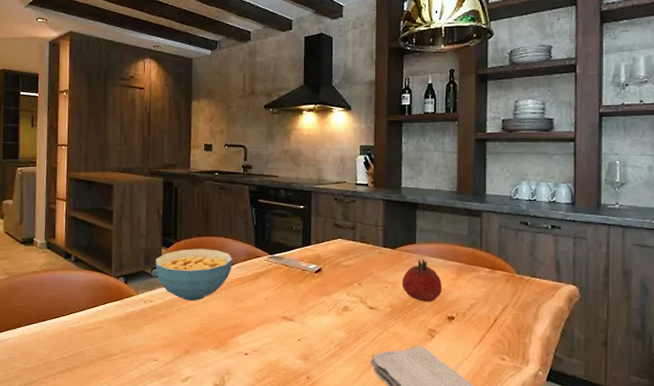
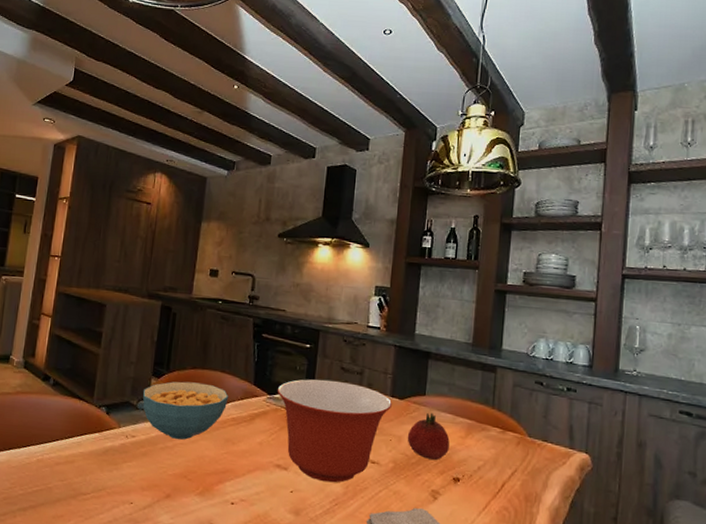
mixing bowl: none [277,236,386,329] -> present [277,379,393,483]

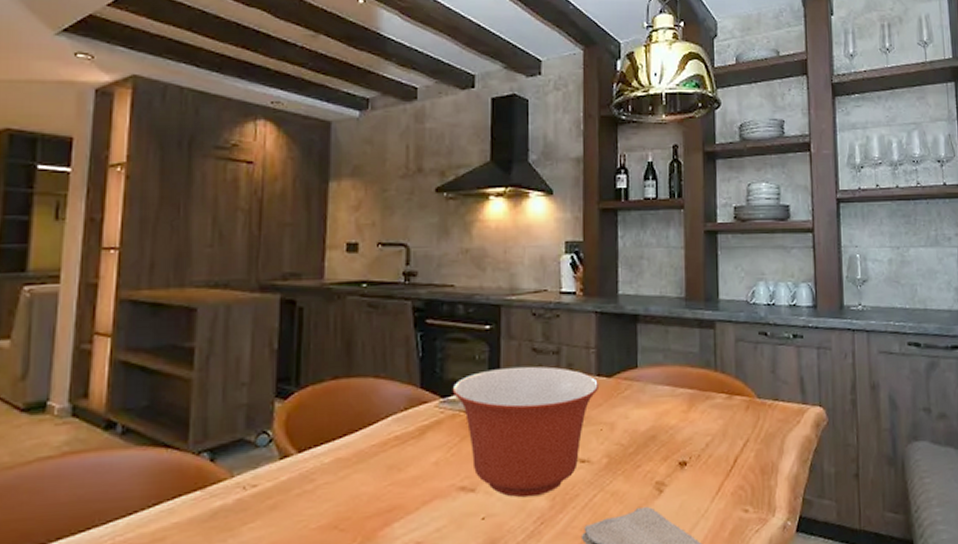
cereal bowl: present [142,381,229,440] -> none [264,396,387,479]
fruit: present [407,412,450,460] -> none [620,387,671,445]

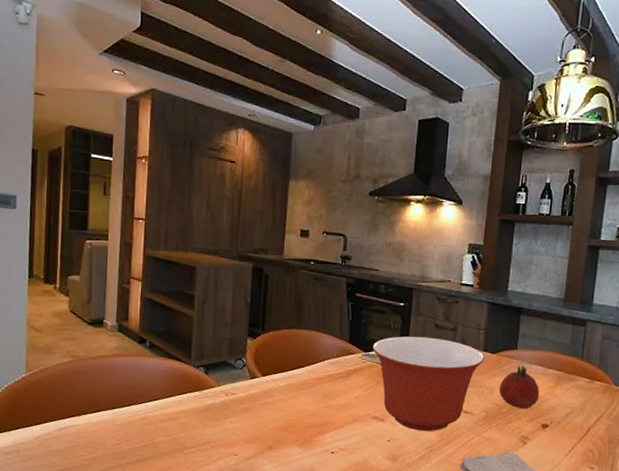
fruit: none [620,387,671,445] -> present [498,365,539,409]

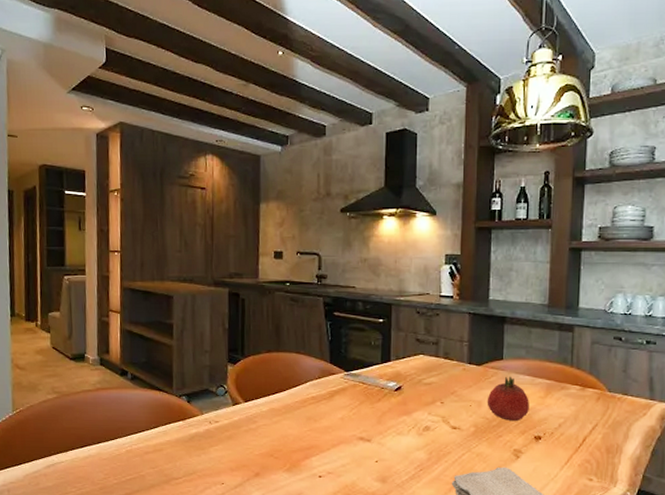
mixing bowl: present [372,336,485,432] -> none [353,352,471,450]

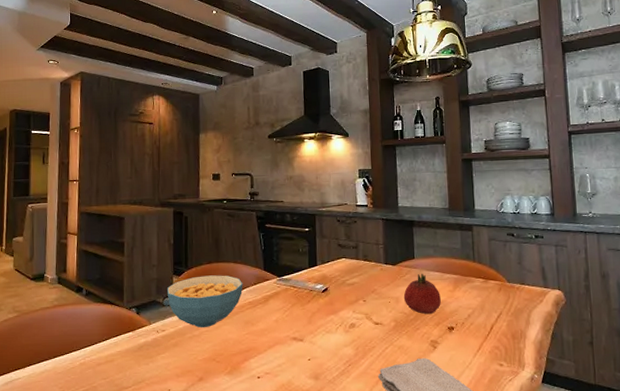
cereal bowl: none [221,365,306,421] -> present [167,275,243,328]

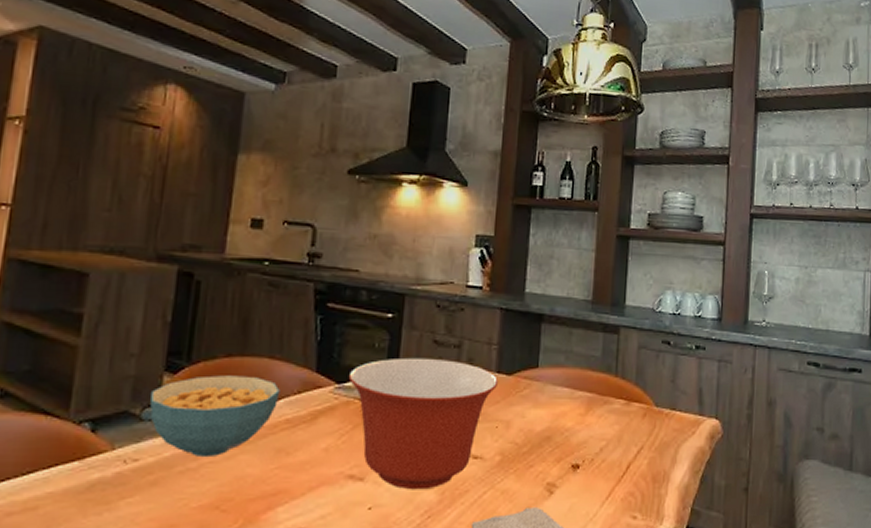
mixing bowl: none [285,256,387,347] -> present [348,357,499,490]
fruit: present [403,273,441,314] -> none [516,388,567,445]

